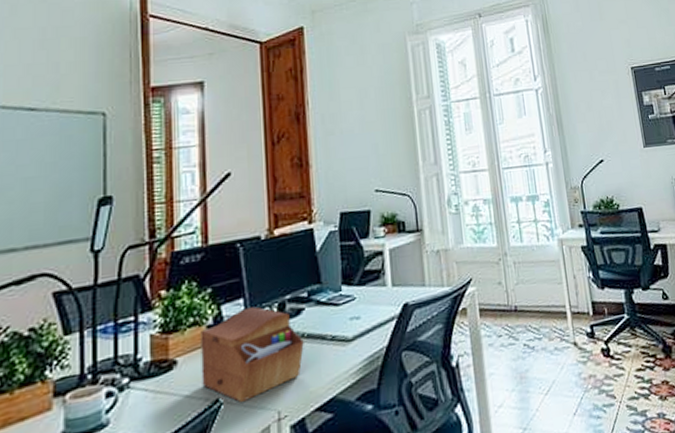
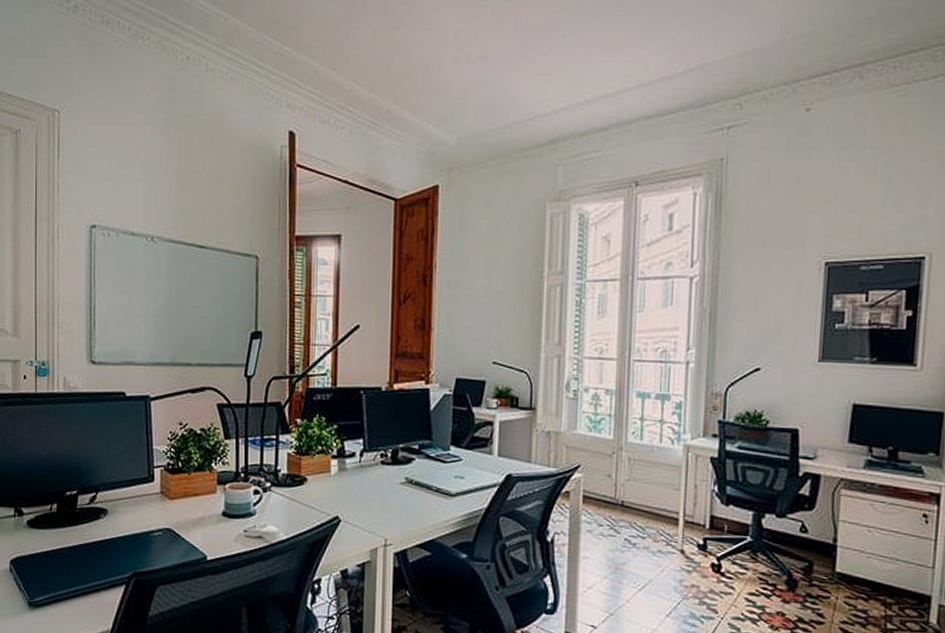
sewing box: present [200,306,304,404] -> none [325,447,412,525]

